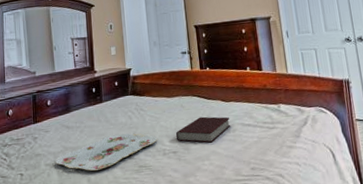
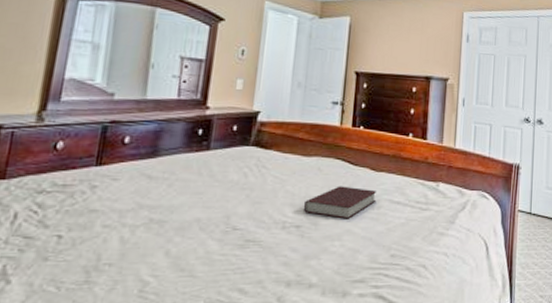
serving tray: present [56,133,158,171] -> none [120,194,278,242]

